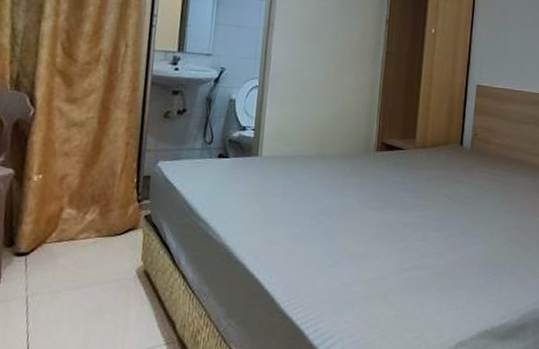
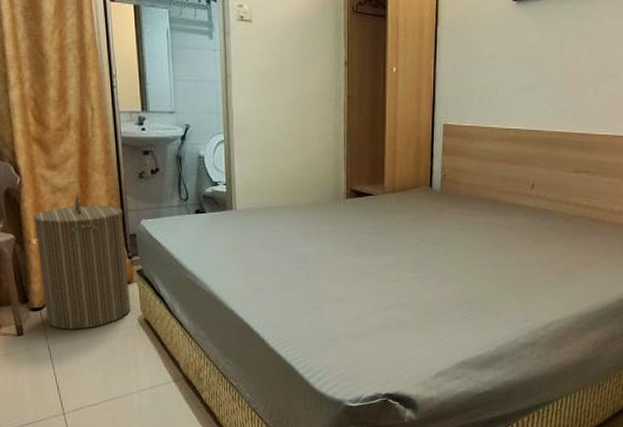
laundry hamper: none [31,132,140,280] -> present [32,196,130,330]

